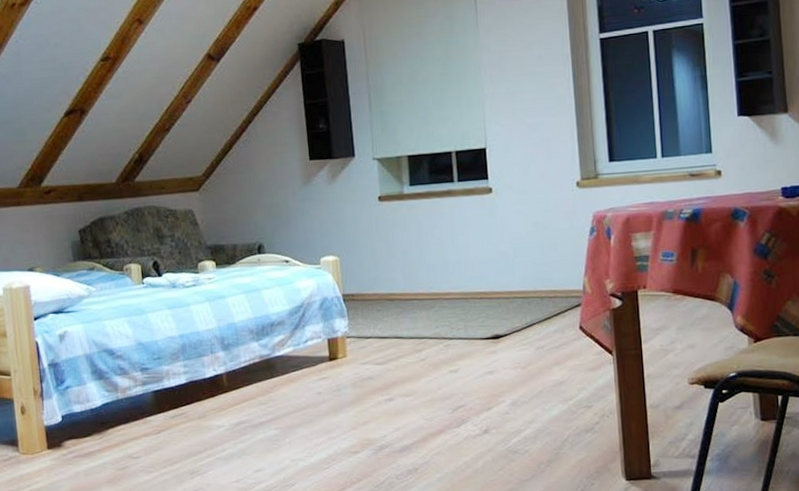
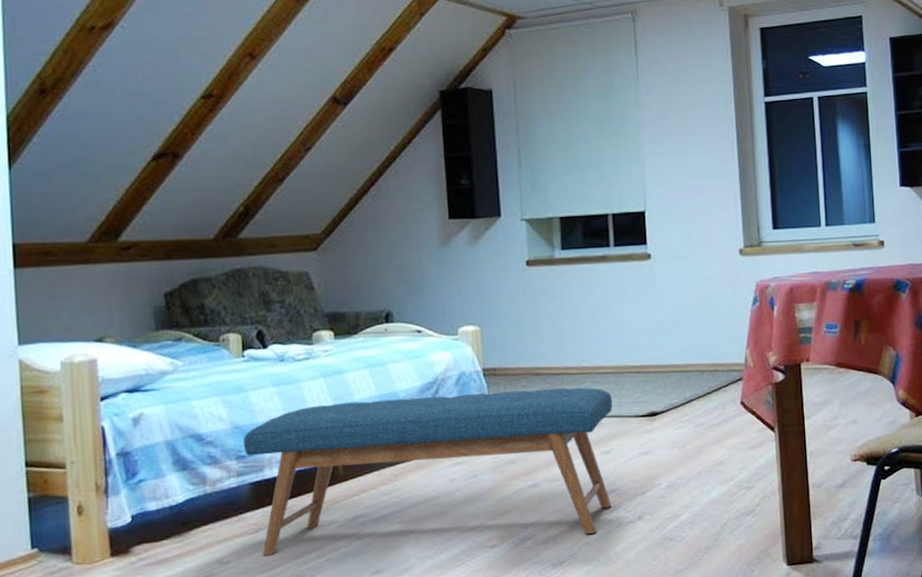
bench: none [146,311,460,453] -> present [244,387,613,556]

